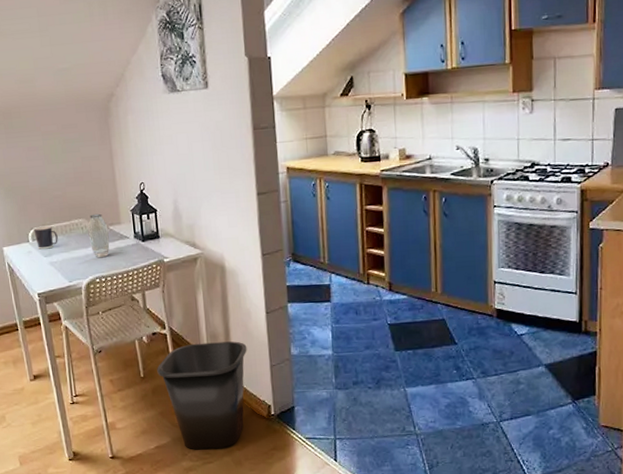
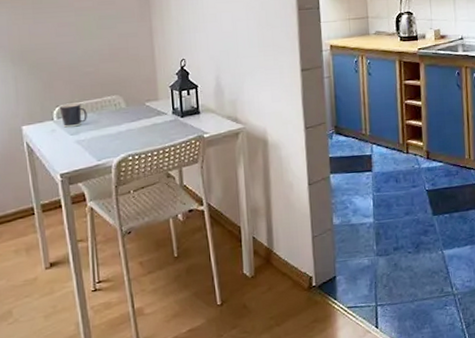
vase: present [87,213,110,257] -> none [121,90,145,134]
waste bin: present [157,341,247,450] -> none [192,214,289,330]

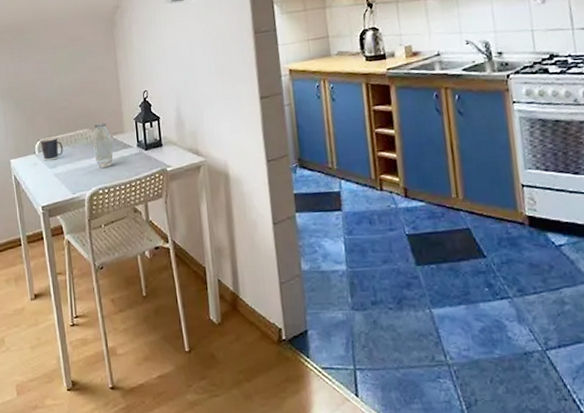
vase: none [121,90,145,134] -> present [92,123,113,168]

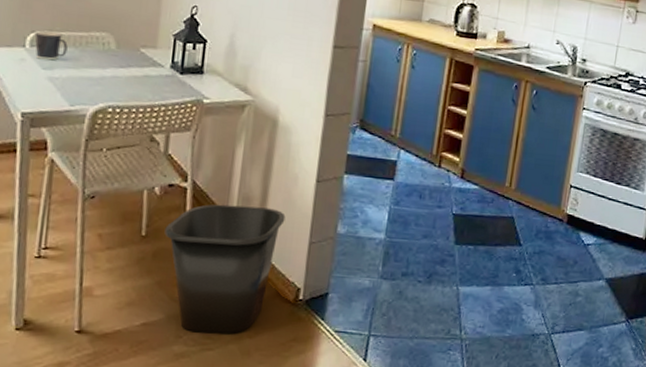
vase: present [92,123,113,168] -> none [109,29,139,84]
waste bin: none [159,255,254,381] -> present [164,204,286,334]

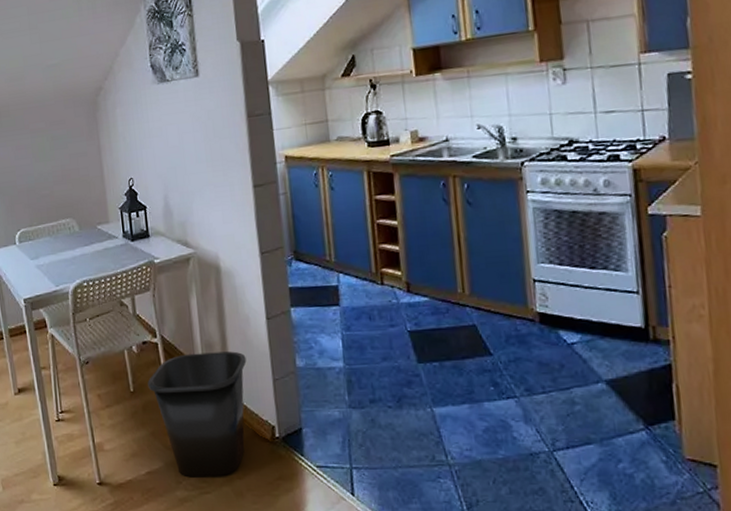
mug: present [34,31,68,61] -> none [20,226,45,252]

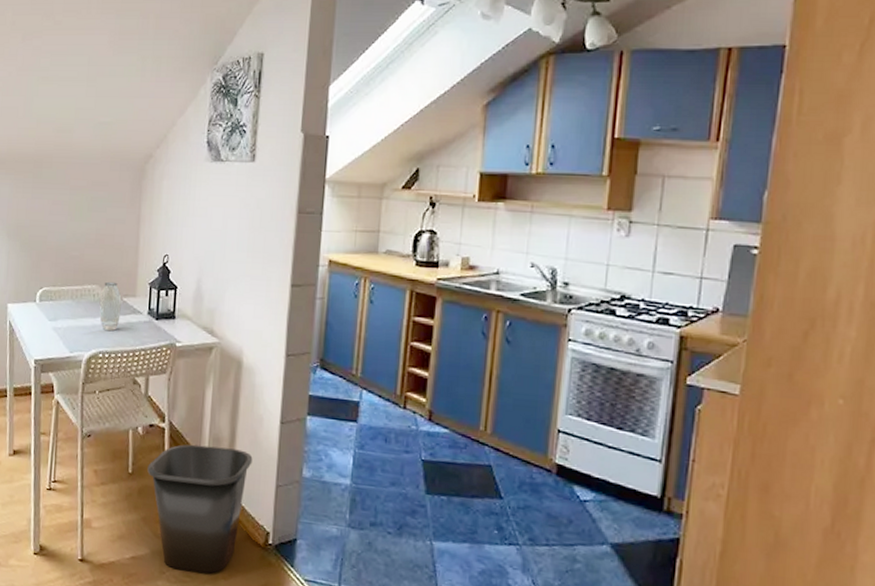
vase: none [75,212,98,259] -> present [99,281,122,331]

